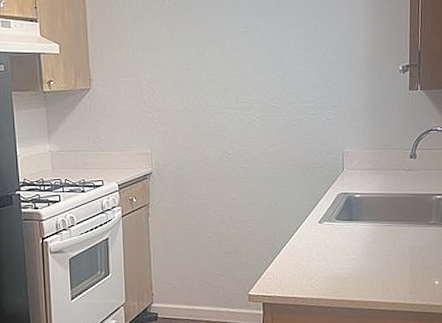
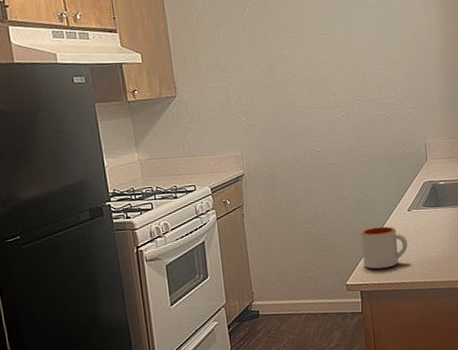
mug: none [267,237,317,282] -> present [360,226,408,270]

